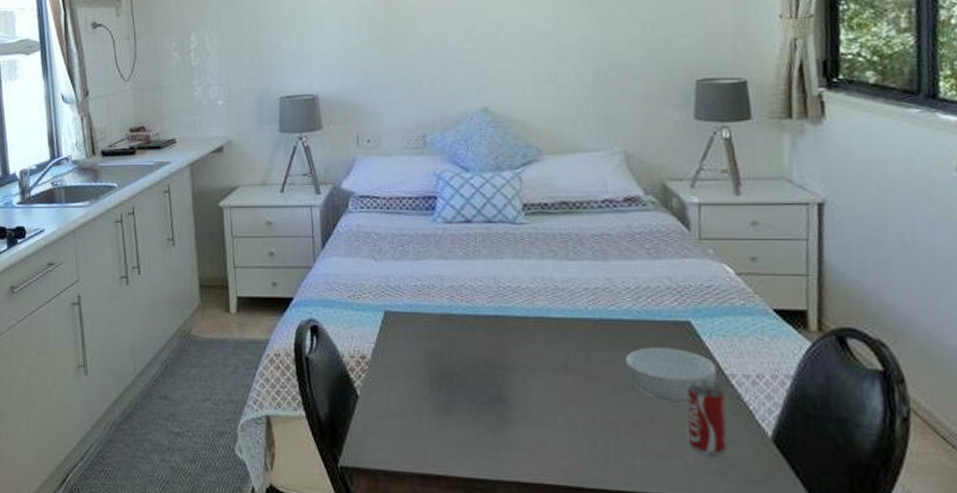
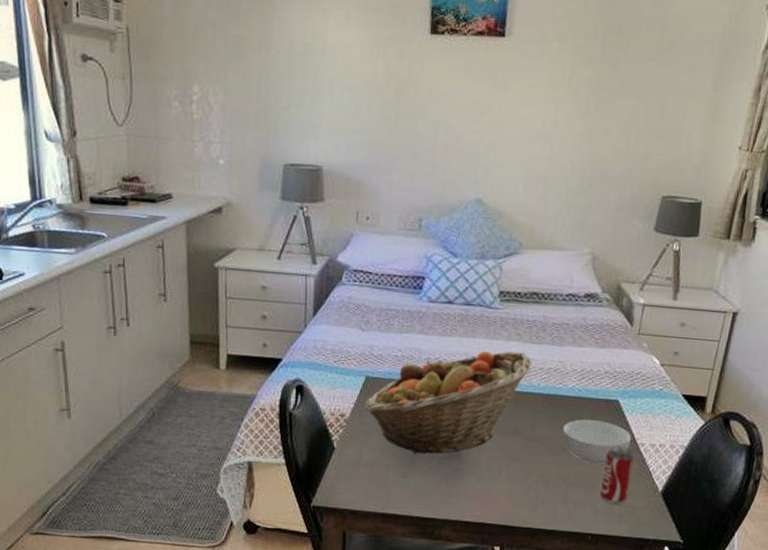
fruit basket: none [387,271,574,399] -> present [365,350,532,454]

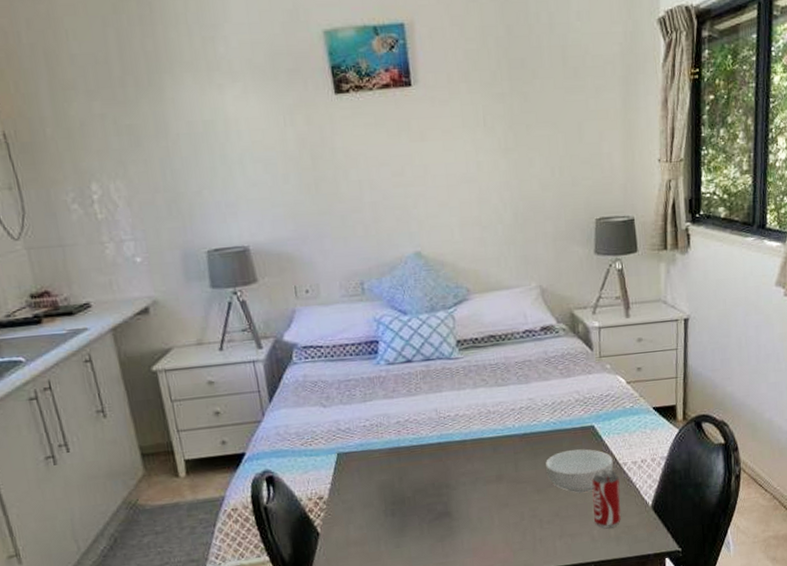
fruit basket: present [365,350,532,454] -> none [341,397,504,521]

